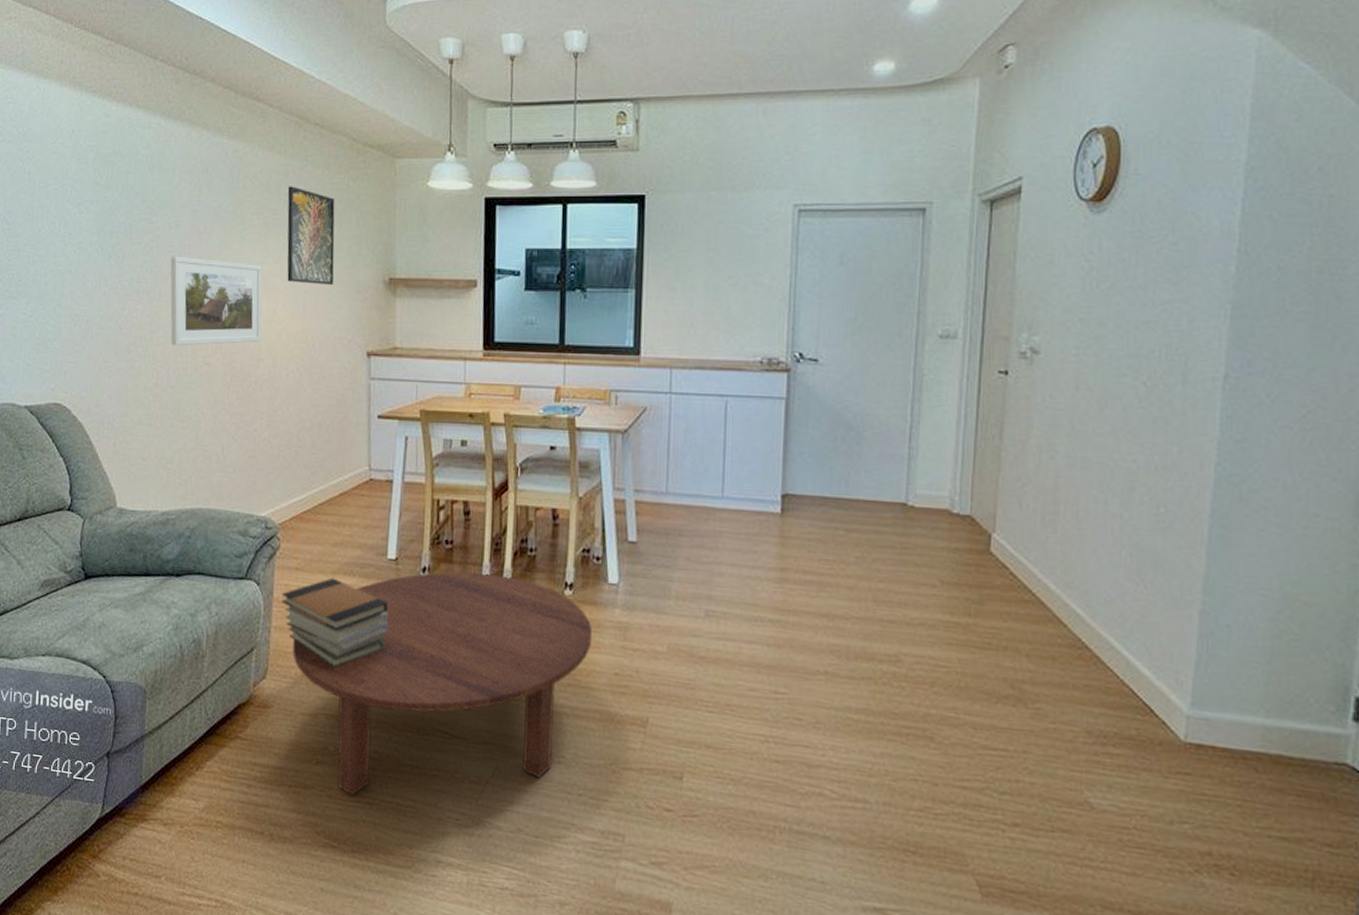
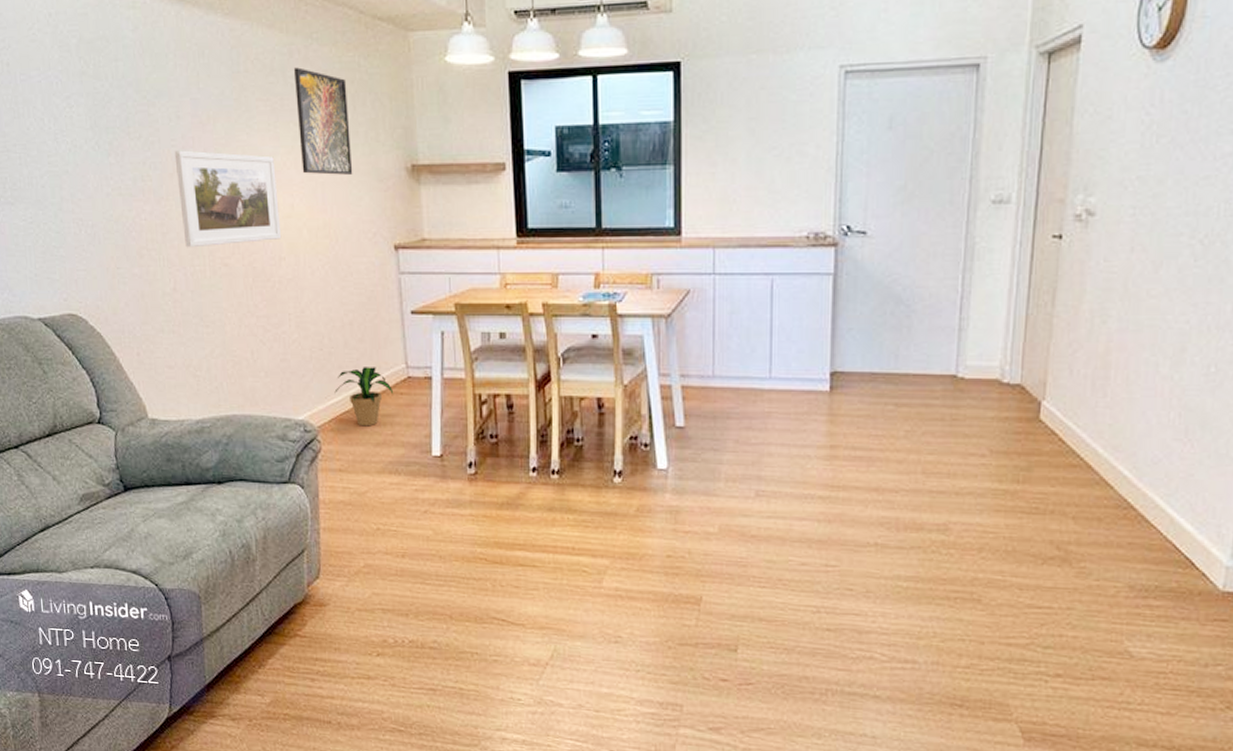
book stack: present [281,577,388,668] -> none [327,477,438,565]
coffee table: present [293,572,593,796] -> none [343,465,644,684]
potted plant: none [298,467,355,526] -> present [334,367,394,427]

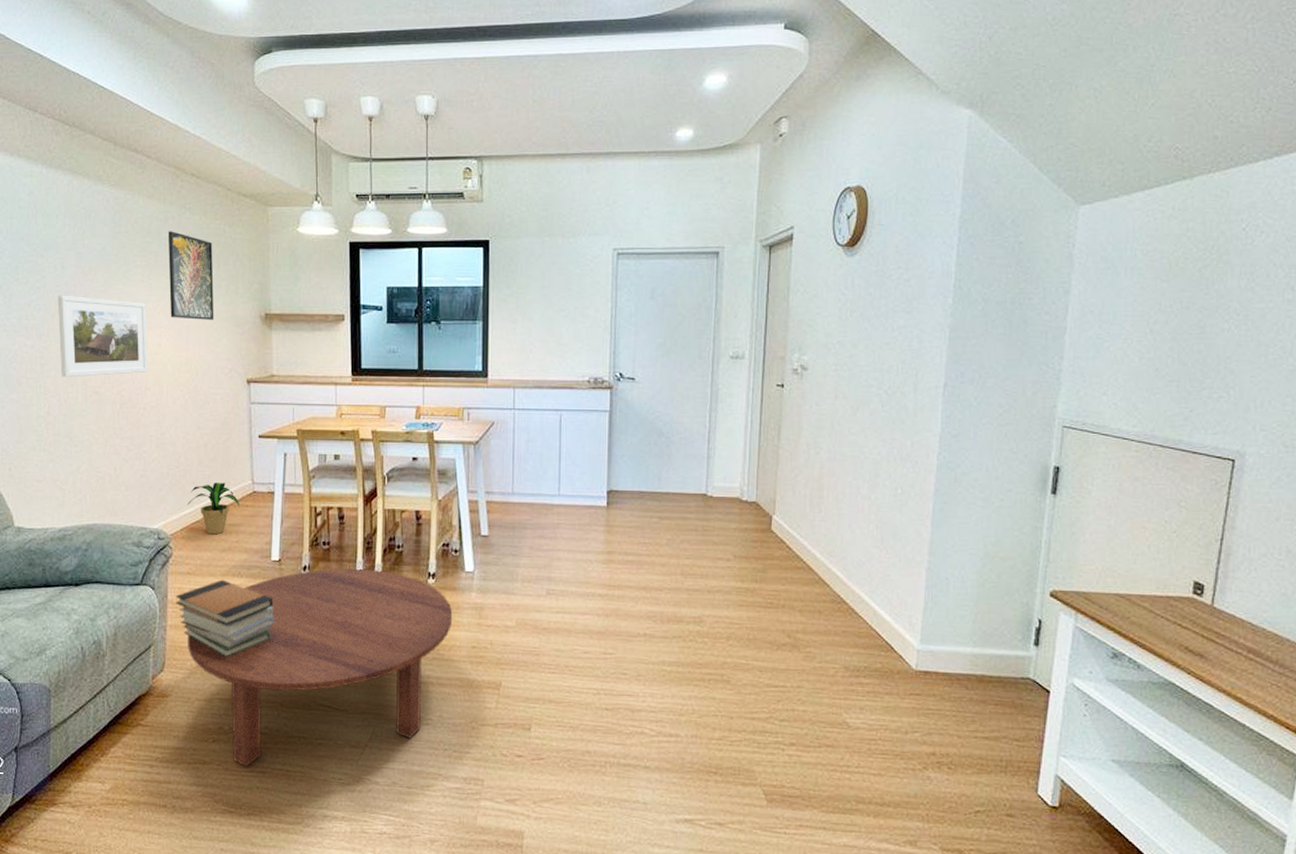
book stack: none [327,477,438,565] -> present [175,579,274,658]
coffee table: none [343,465,644,684] -> present [188,569,453,767]

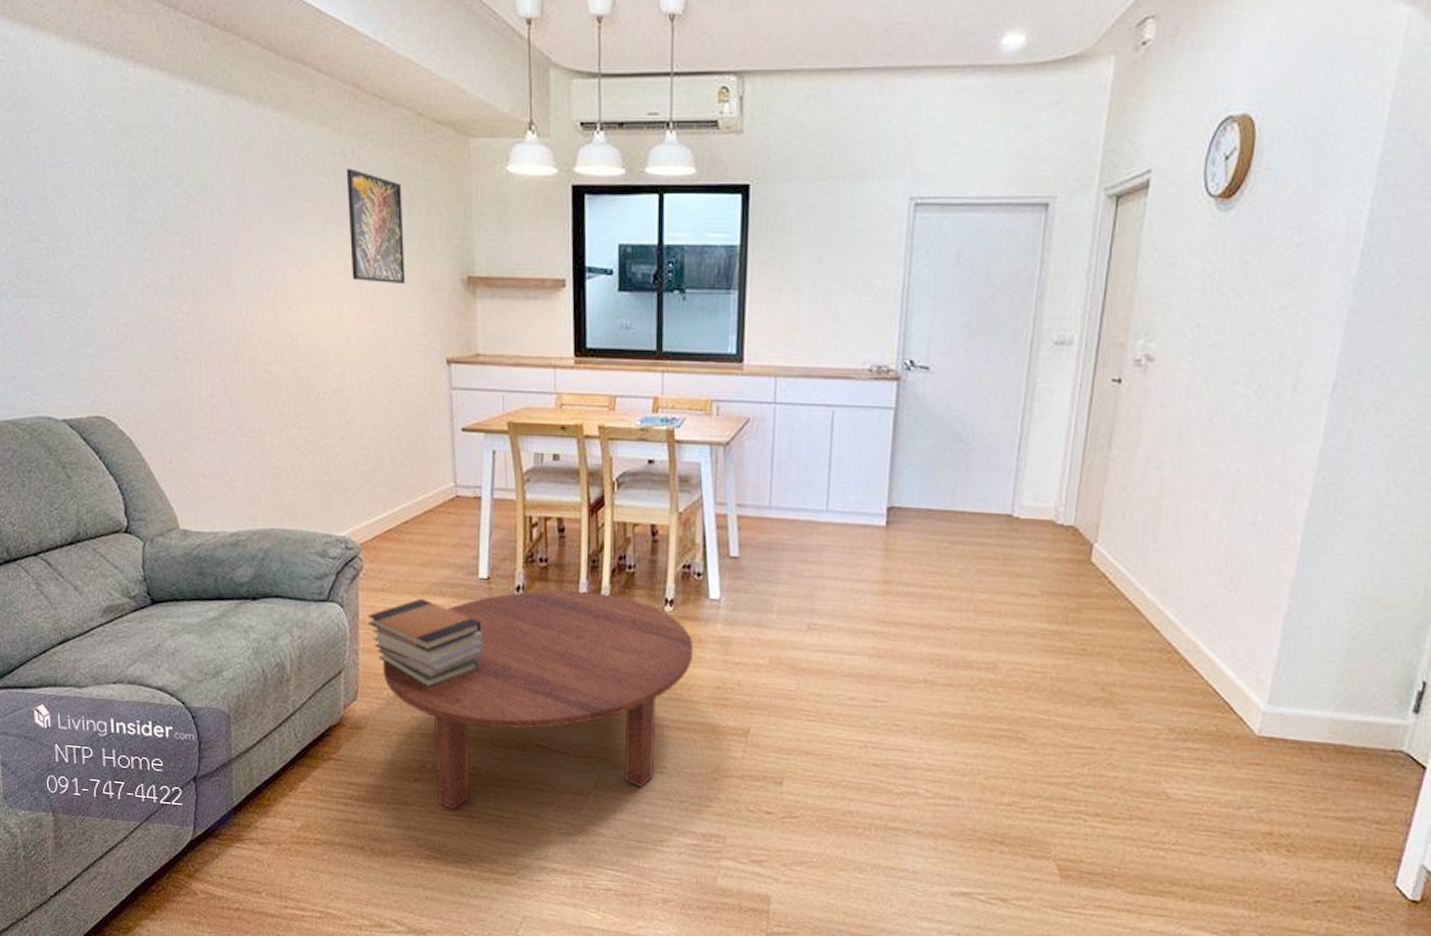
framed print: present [57,295,149,378] -> none [215,249,328,353]
potted plant: present [187,483,240,535] -> none [379,484,441,546]

